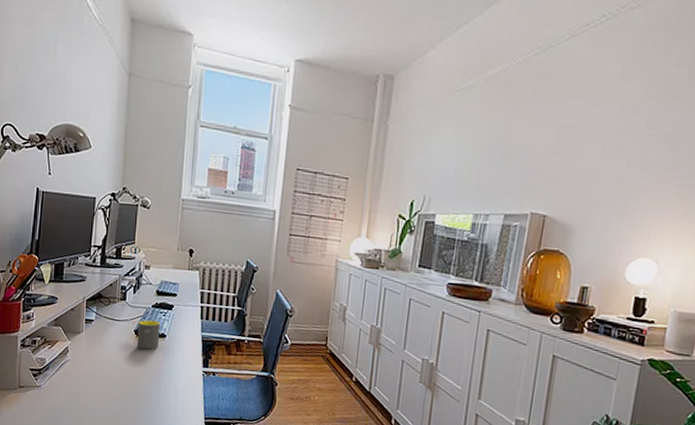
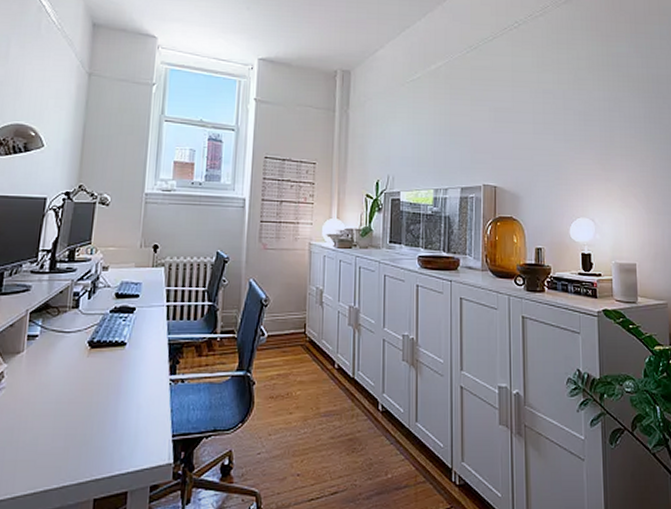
mug: present [136,319,161,350] -> none [90,327,120,362]

